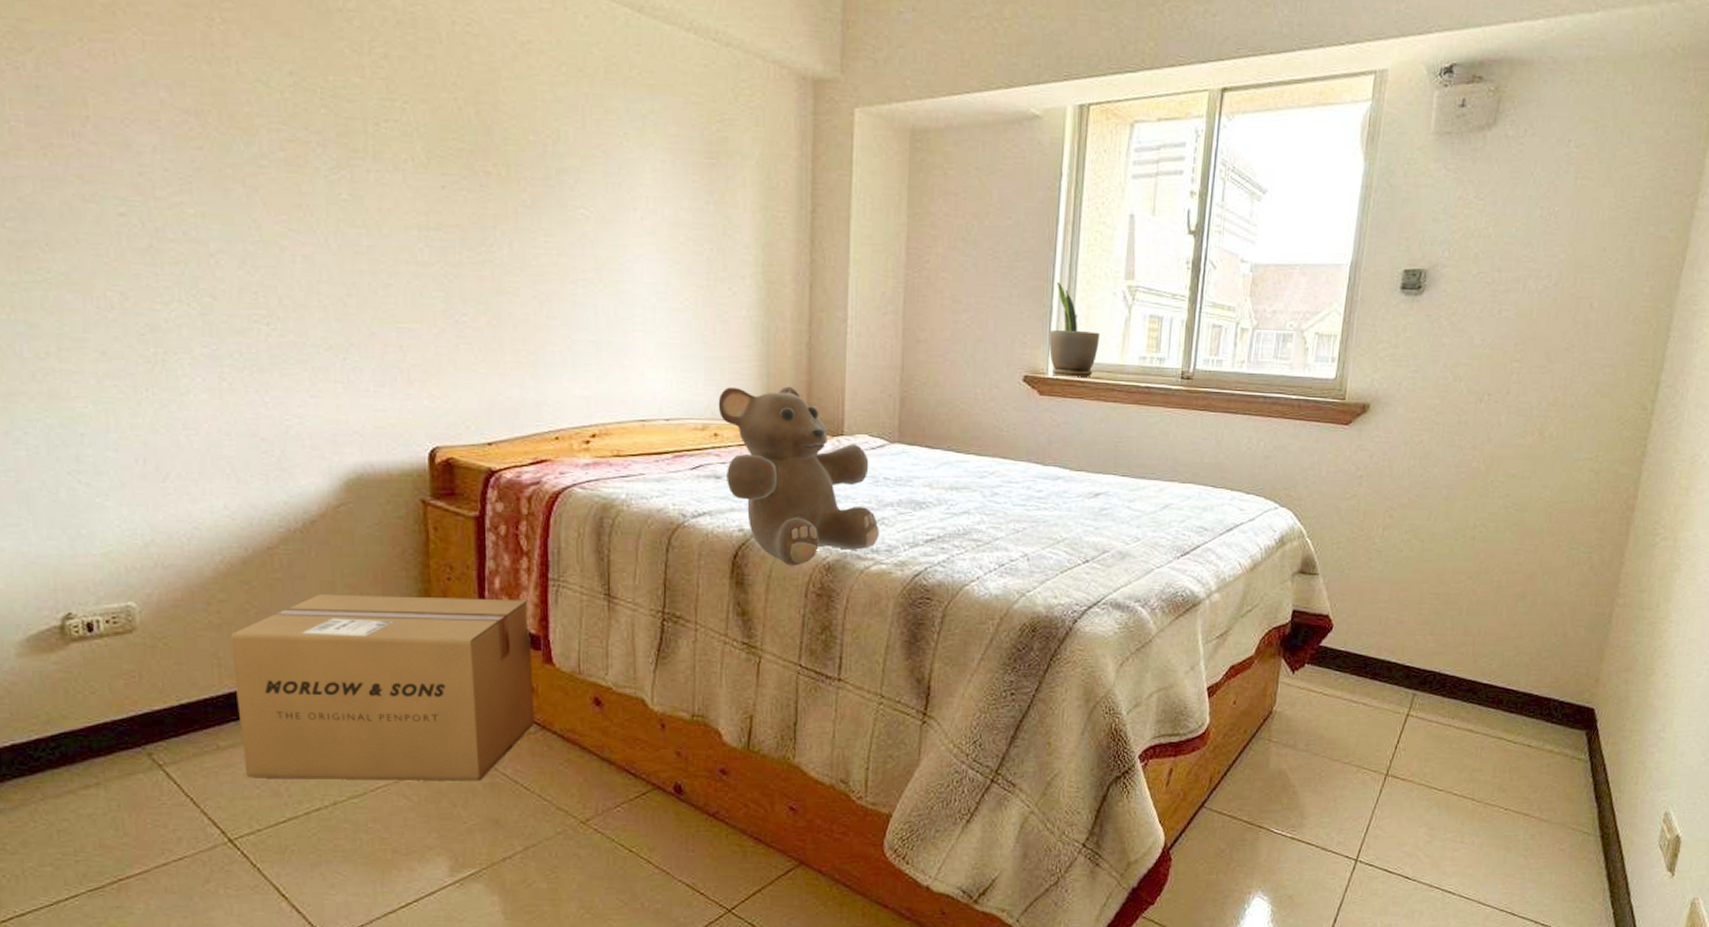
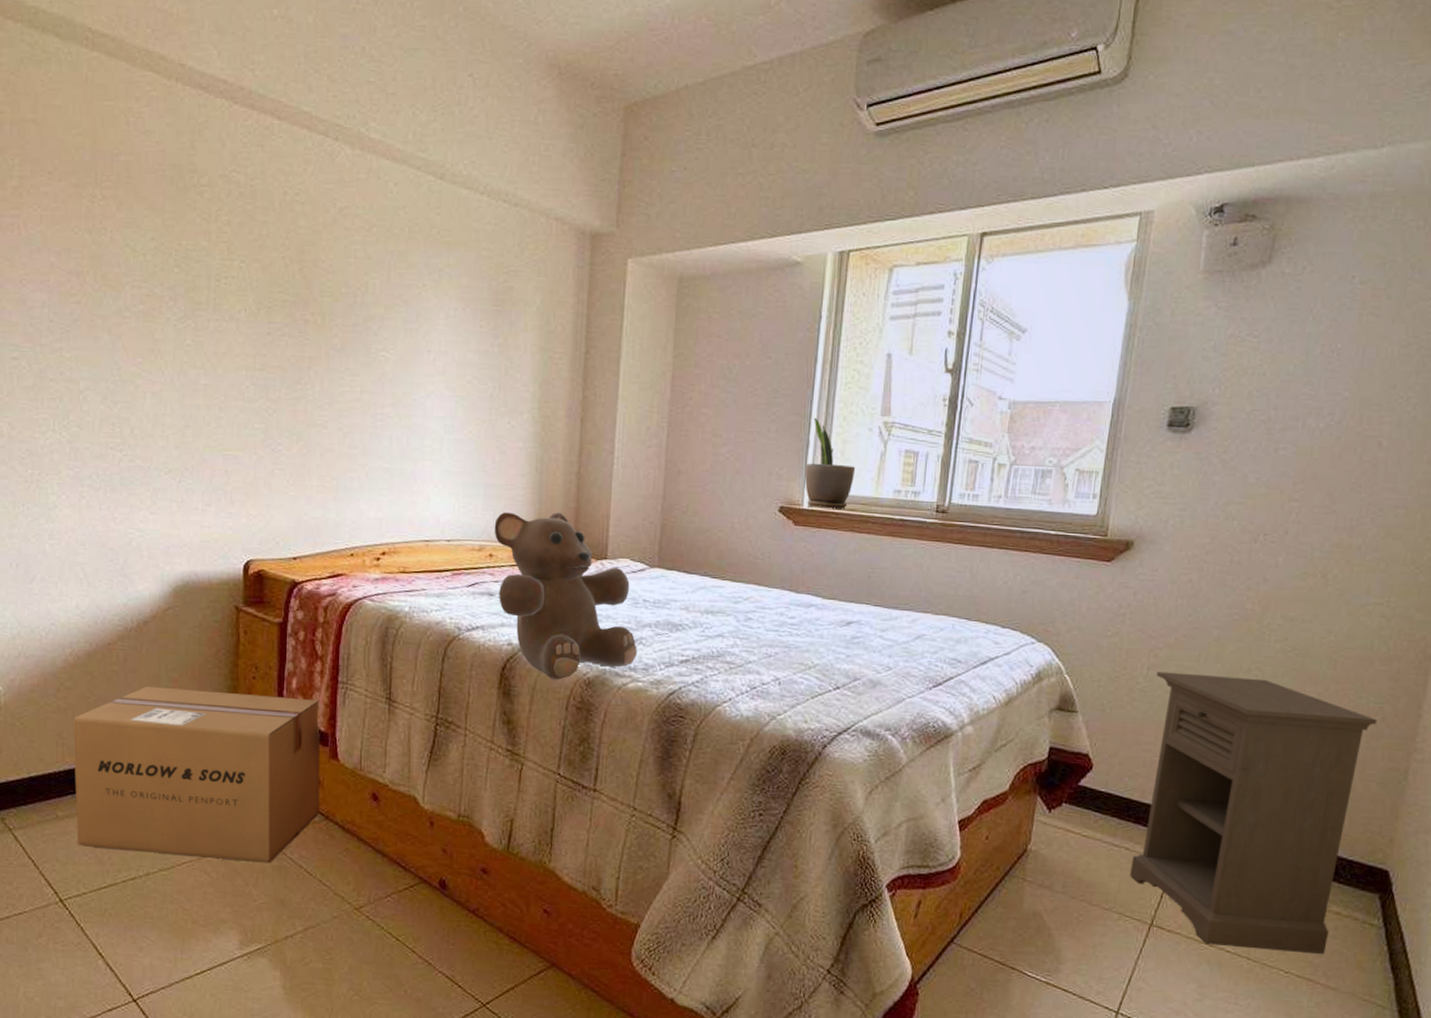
nightstand: none [1367,531,1586,790] -> present [1130,671,1377,954]

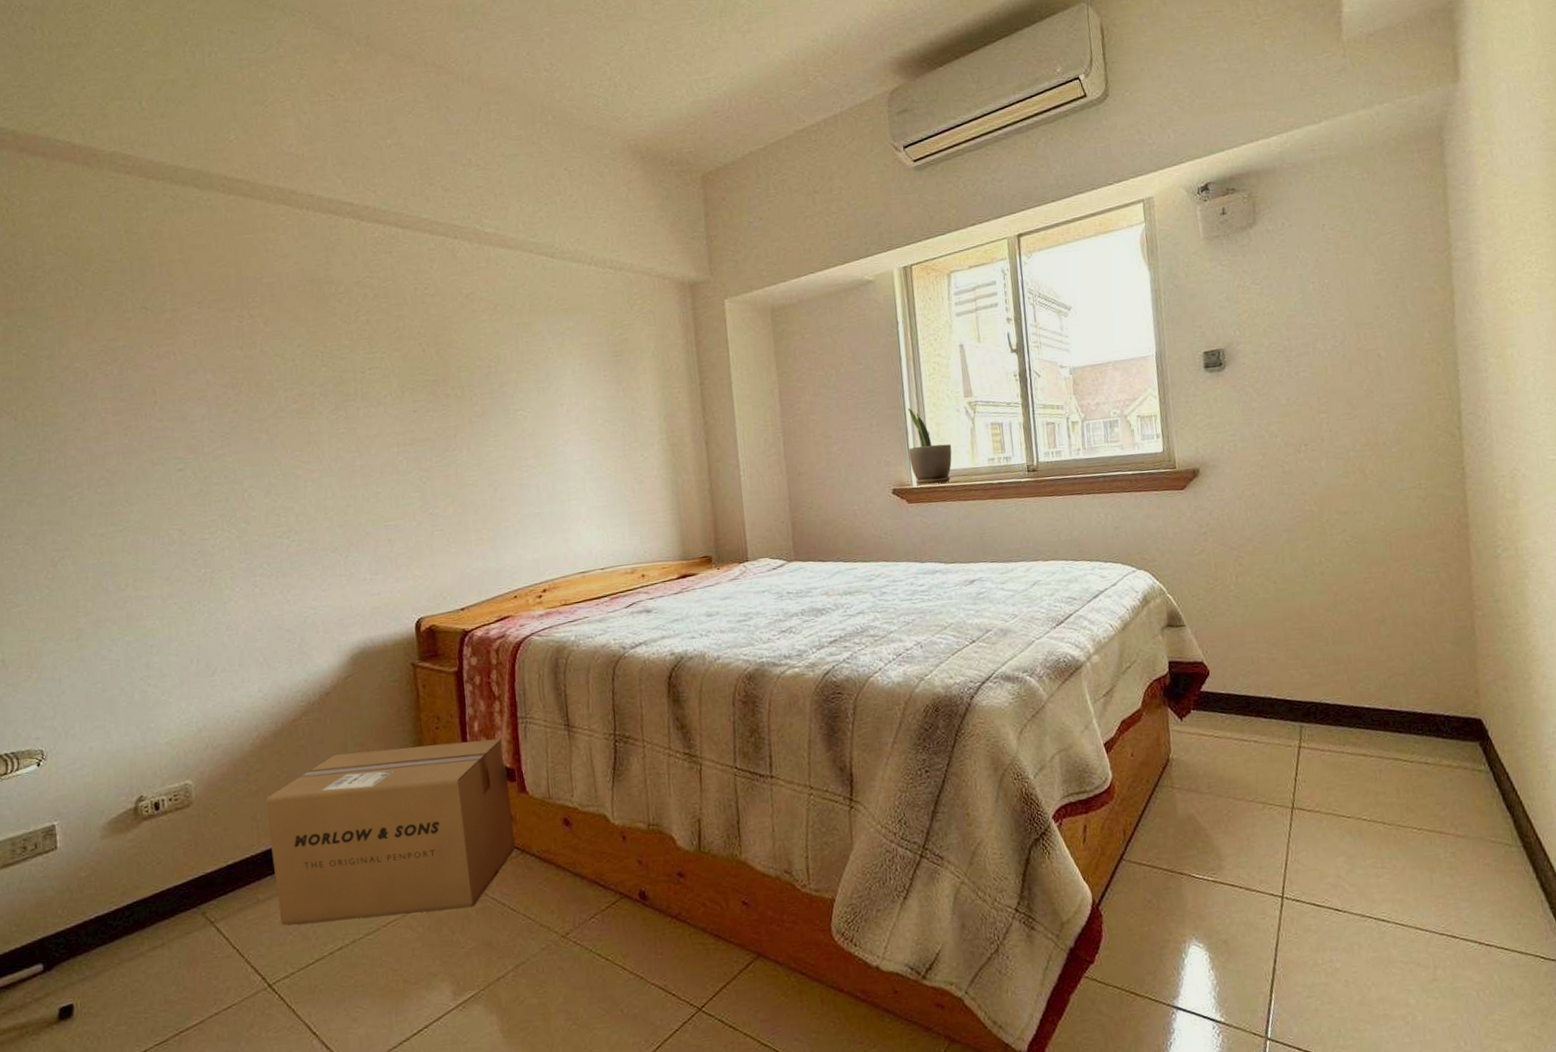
teddy bear: present [494,512,637,680] -> none [642,527,790,680]
nightstand: present [1130,671,1377,954] -> none [1244,568,1447,817]

